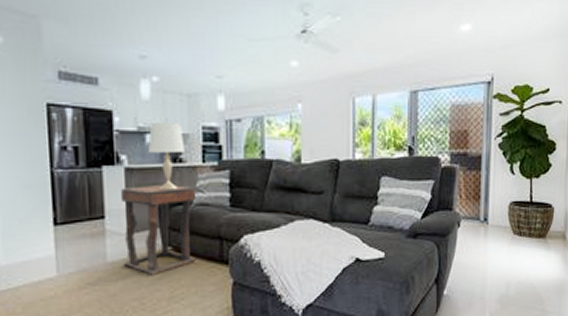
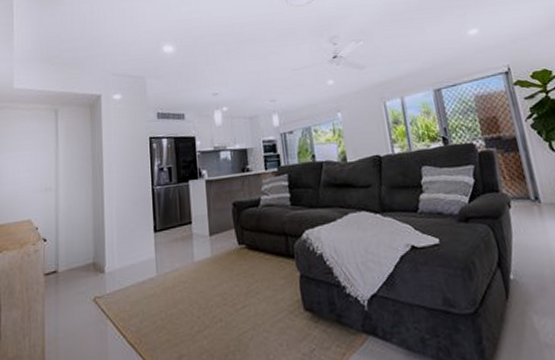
side table: present [120,185,195,277] -> none [203,190,266,273]
lamp: present [147,123,185,190] -> none [222,140,251,196]

